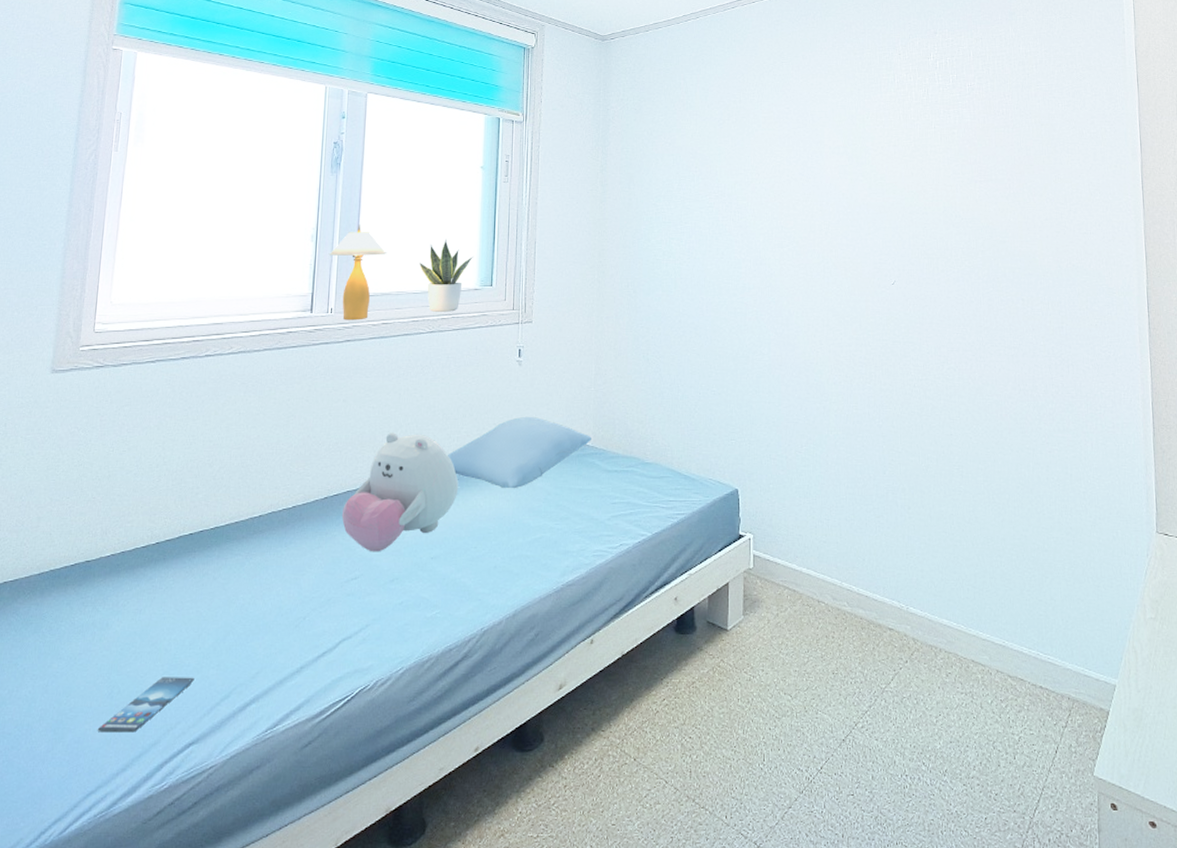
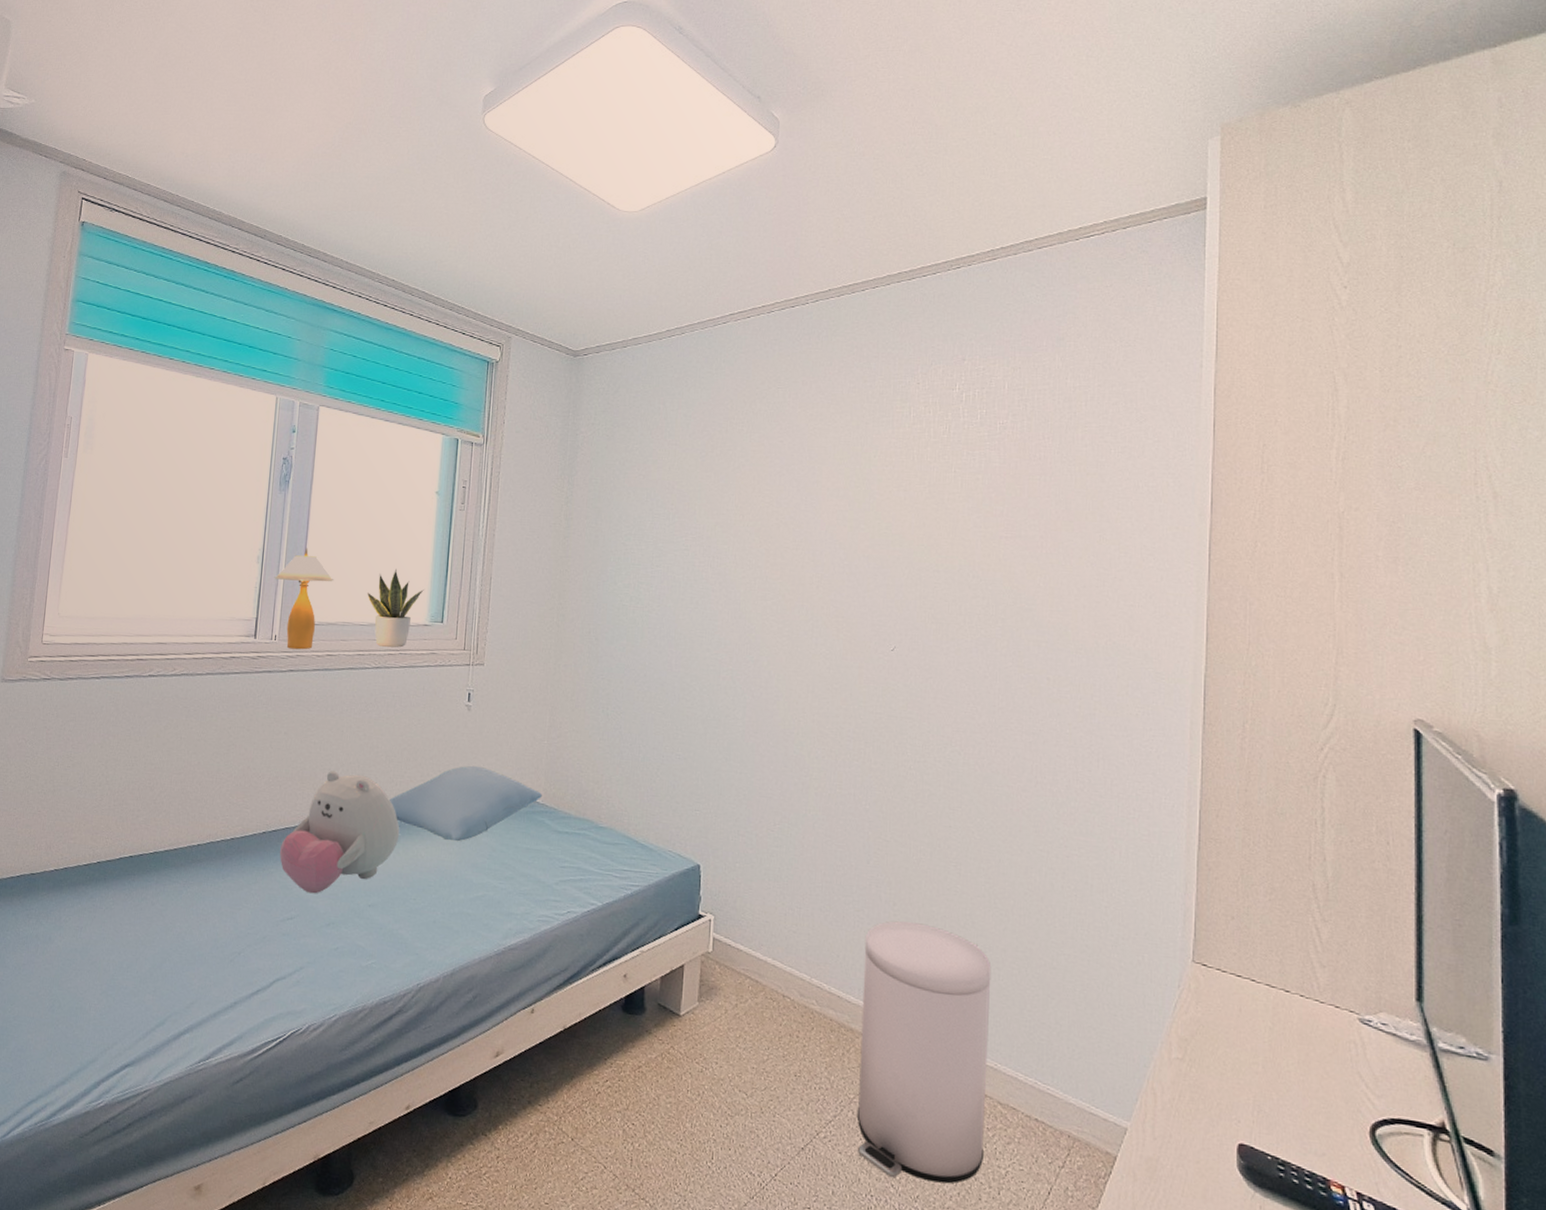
smartphone: present [97,677,194,733] -> none [39,996,131,1048]
pedal bin: none [886,522,999,757] -> present [856,920,992,1184]

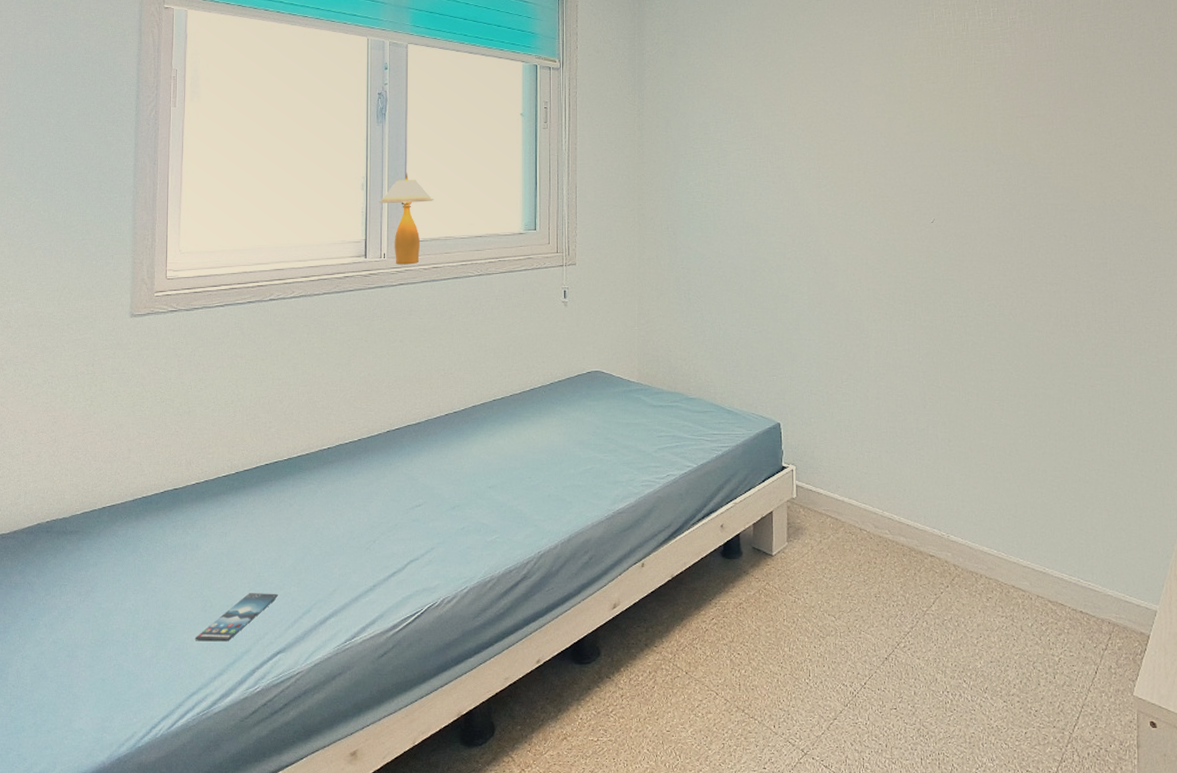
smartphone: none [39,996,131,1048] -> present [194,593,278,642]
plush toy: present [279,770,400,894] -> none [403,370,512,482]
potted plant: present [367,569,424,648] -> none [466,185,517,256]
pillow: present [389,765,542,842] -> none [500,354,637,423]
pedal bin: present [856,920,992,1184] -> none [926,454,1039,675]

